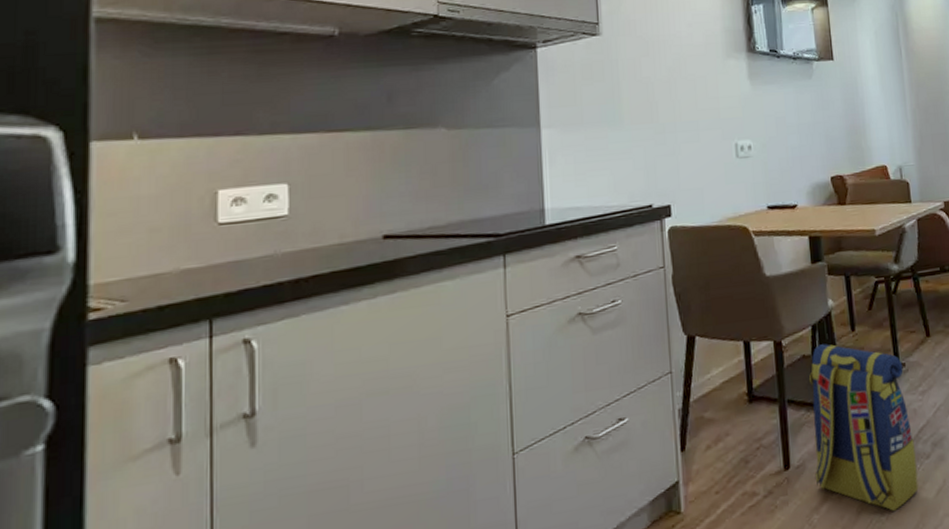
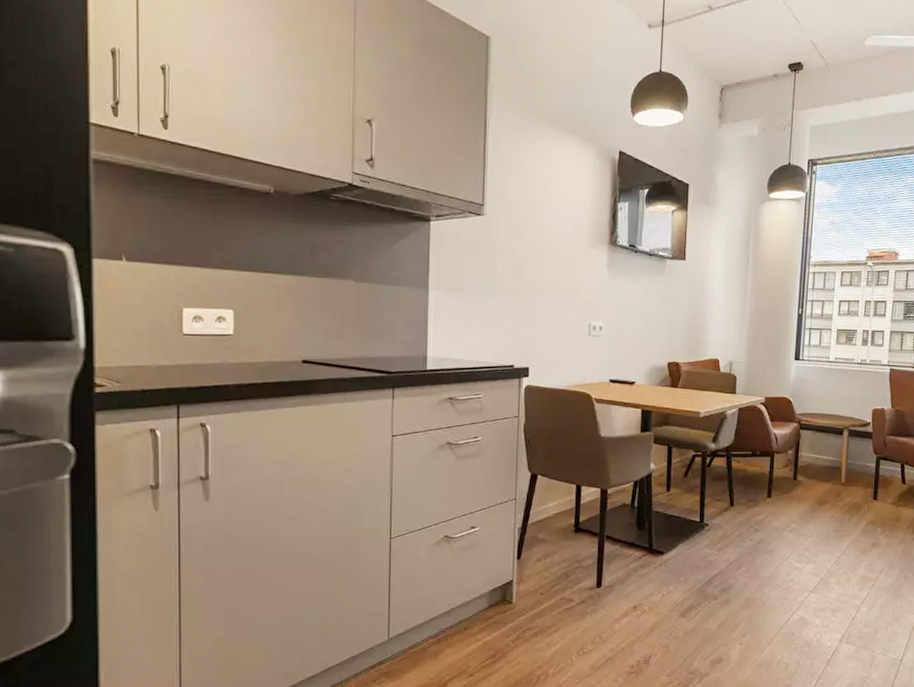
backpack: present [809,344,919,511] -> none [620,498,706,633]

